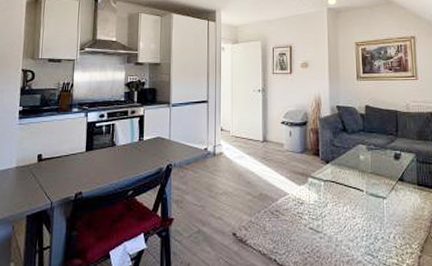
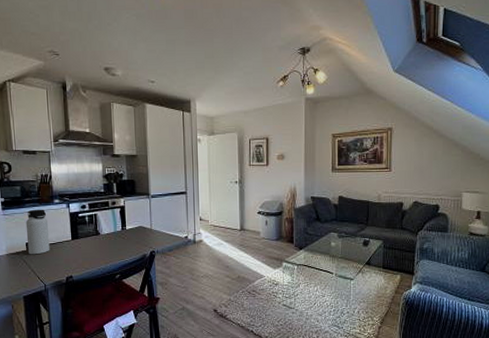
water bottle: none [39,118,64,168] -> present [25,209,50,255]

